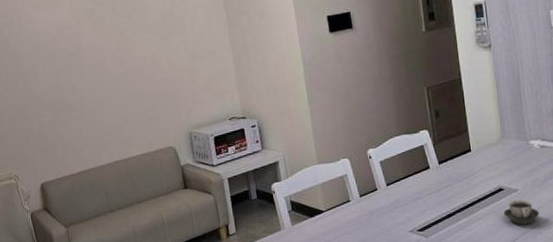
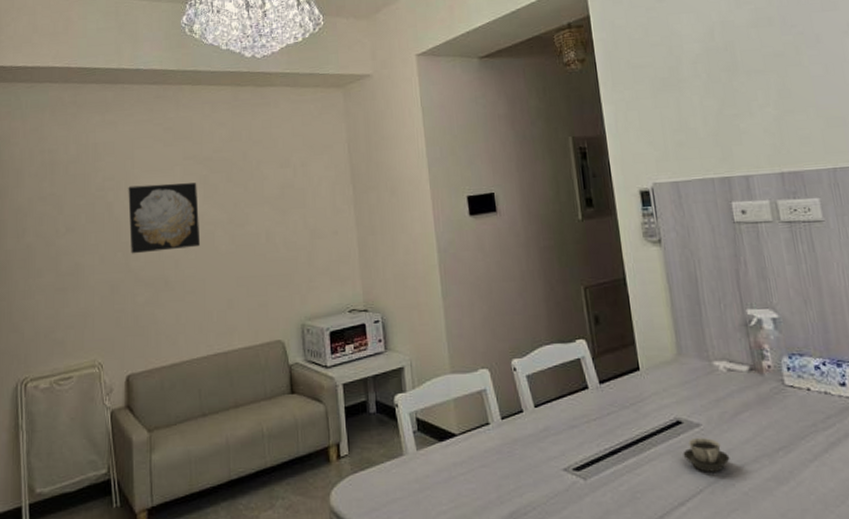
wall art: none [21,15,94,82] -> present [128,183,201,254]

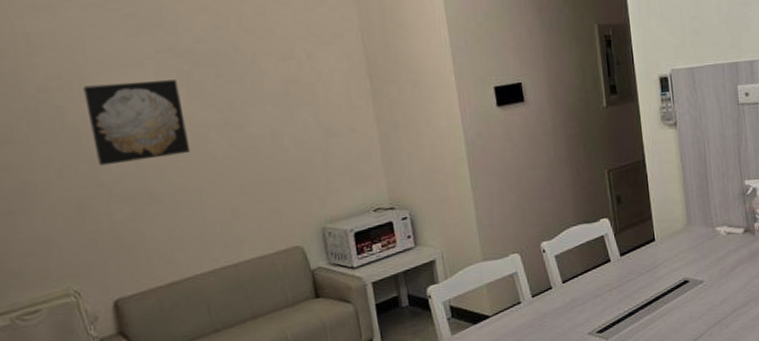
cup: present [683,437,730,472] -> none [688,291,726,320]

